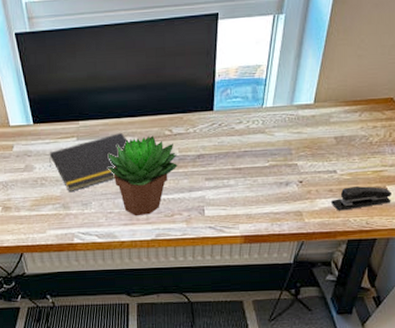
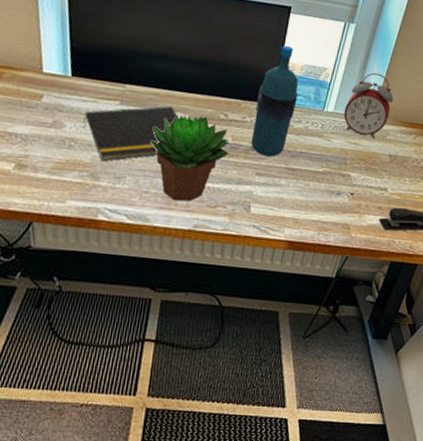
water bottle: none [197,51,235,161] -> present [251,45,298,157]
alarm clock: none [283,58,333,124] -> present [343,72,394,139]

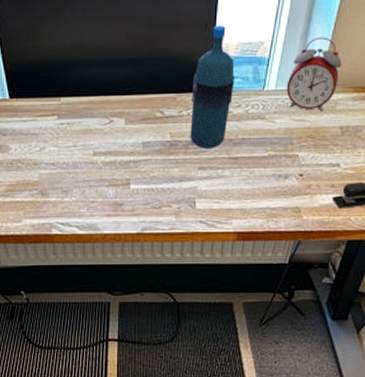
notepad: present [83,105,178,161] -> none [26,112,114,177]
succulent plant: present [151,114,230,202] -> none [91,117,168,207]

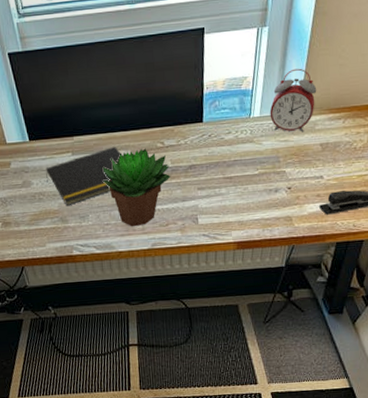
notepad: none [26,112,114,177] -> present [45,146,121,205]
succulent plant: none [91,117,168,207] -> present [102,148,170,227]
water bottle: present [190,24,235,148] -> none [187,65,224,171]

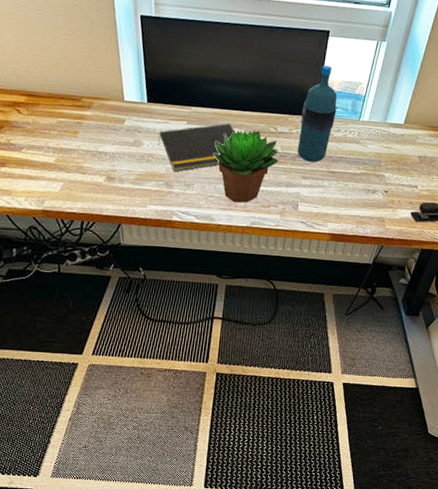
water bottle: none [187,65,224,171] -> present [297,65,337,162]
alarm clock: present [269,68,317,132] -> none [377,84,422,143]

